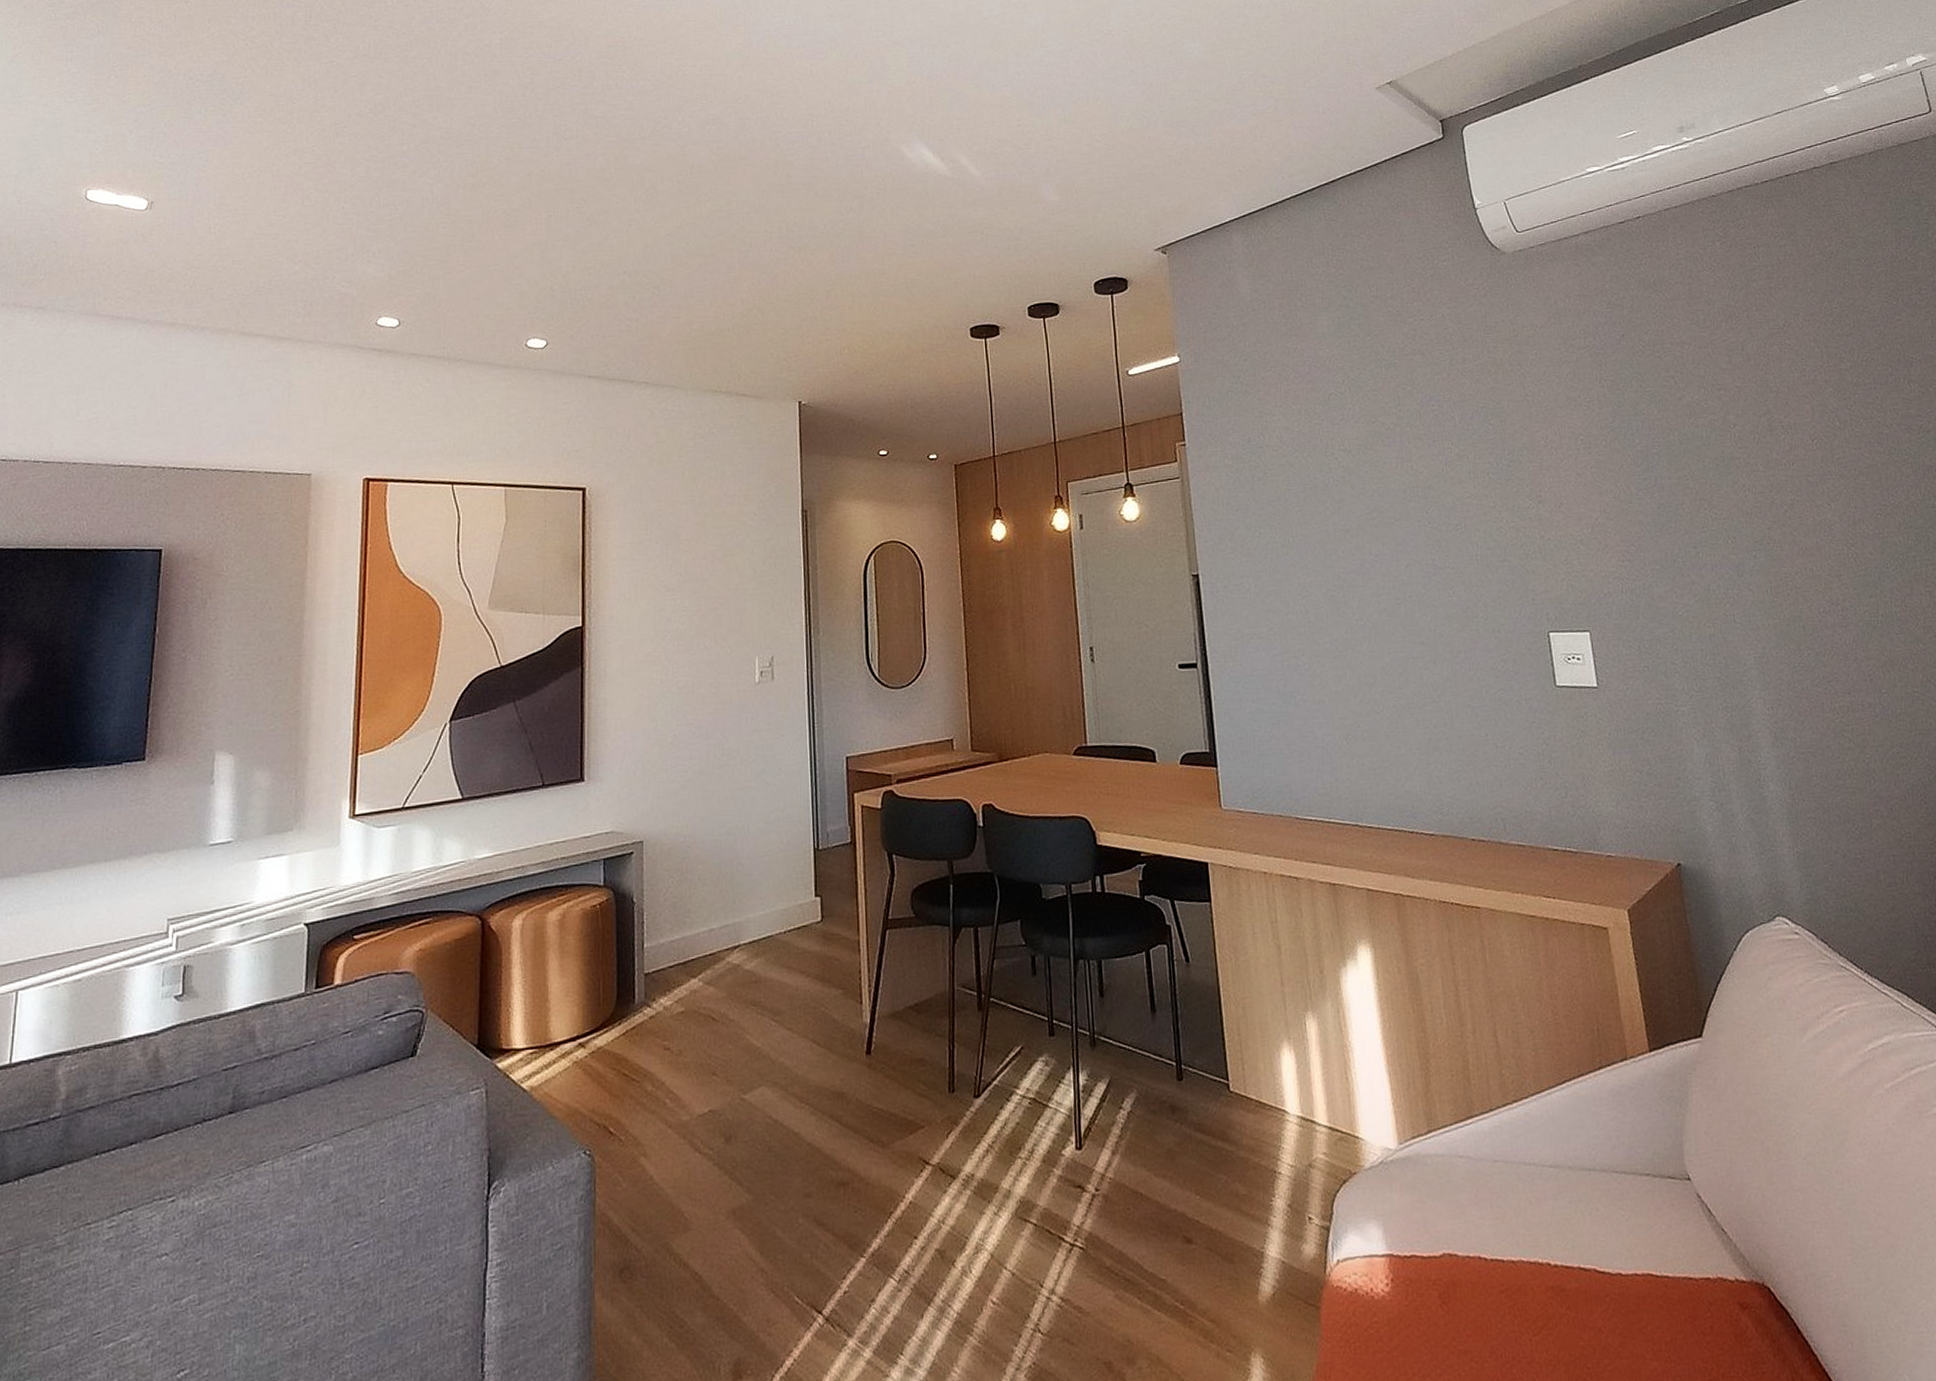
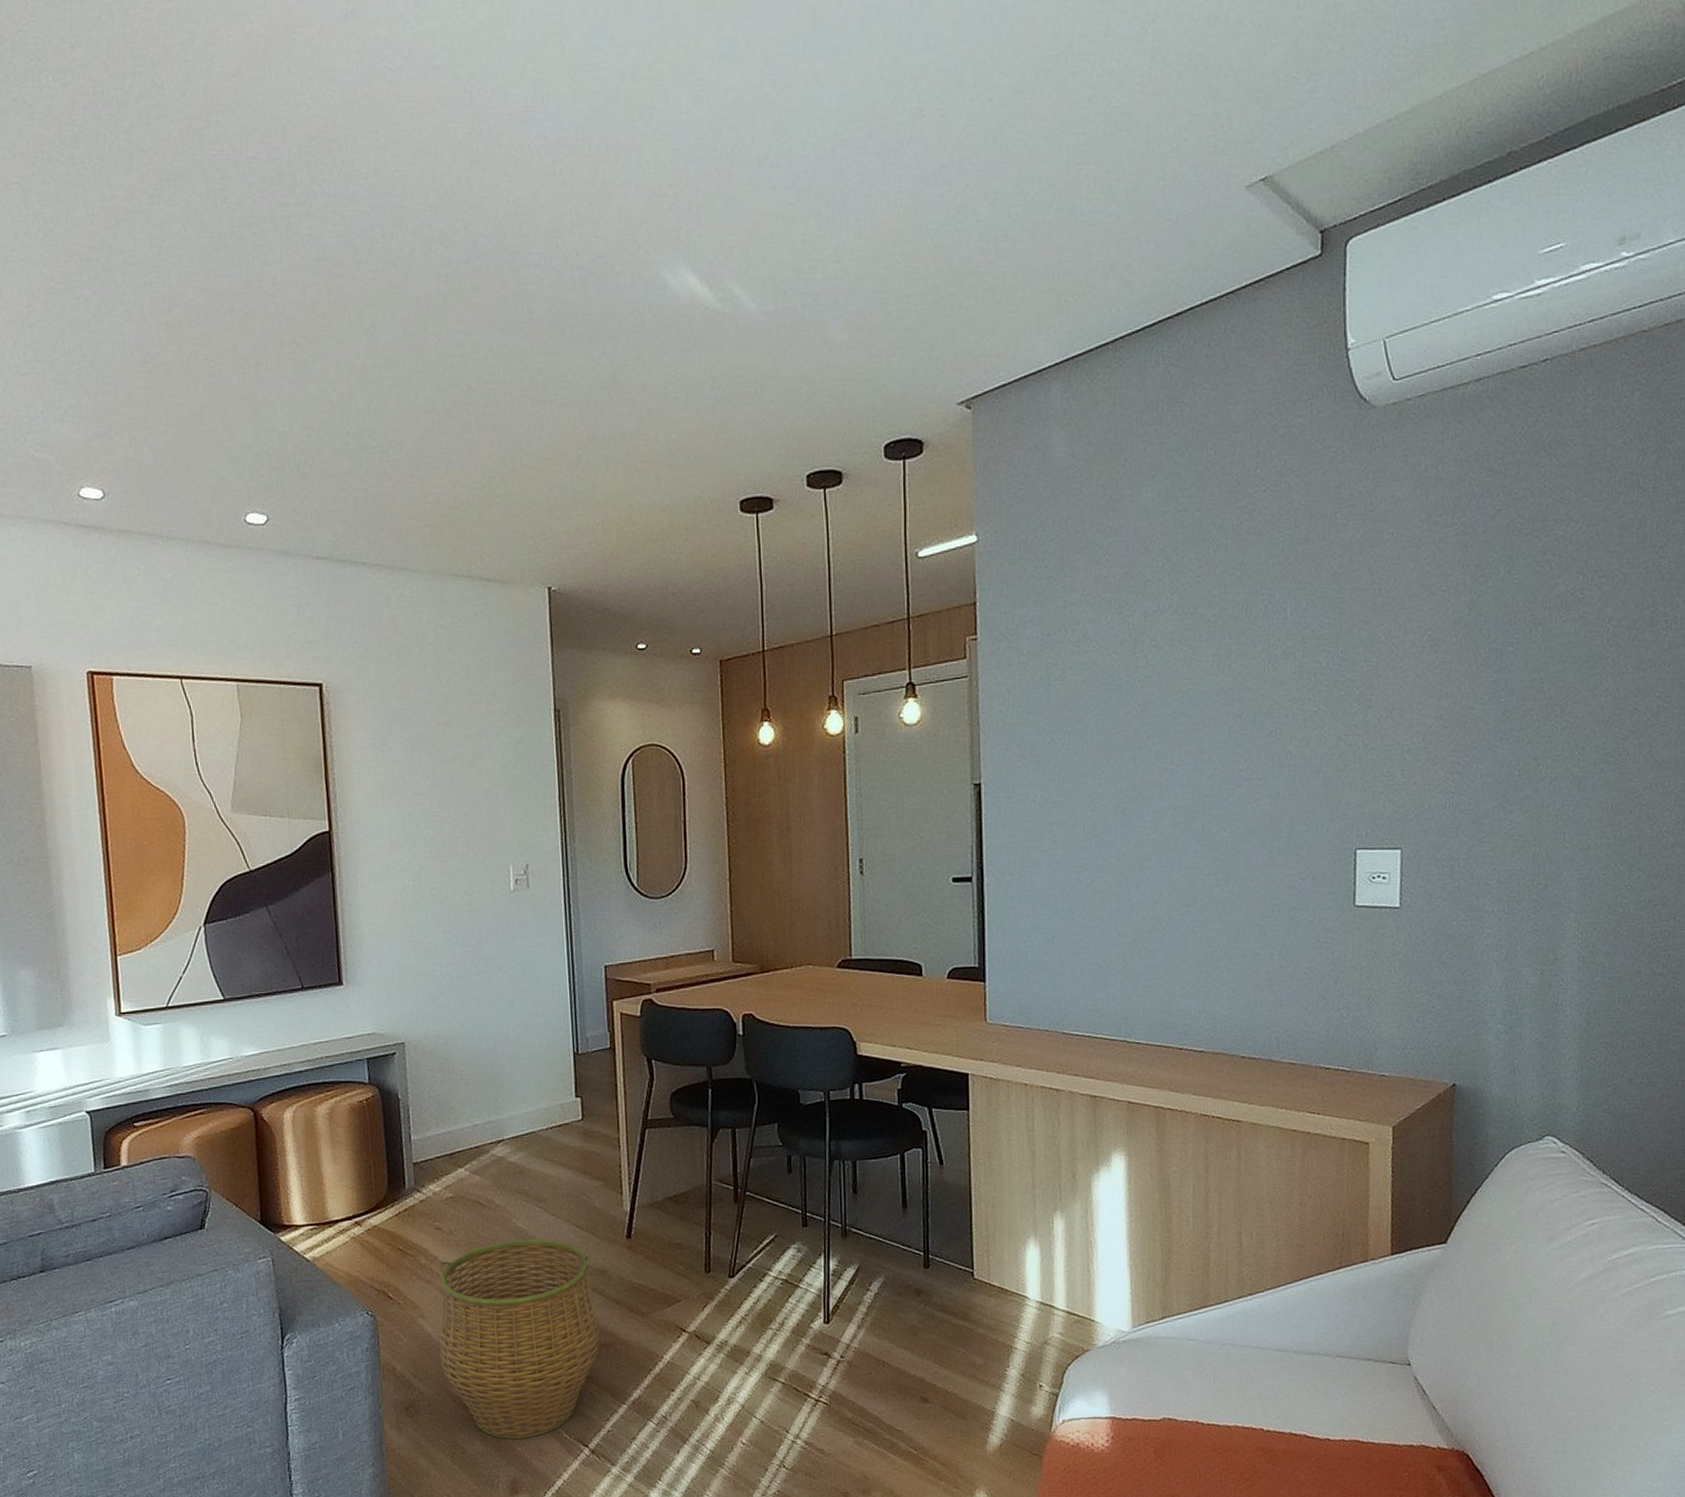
basket: none [661,1057,836,1307] -> present [438,1238,599,1439]

